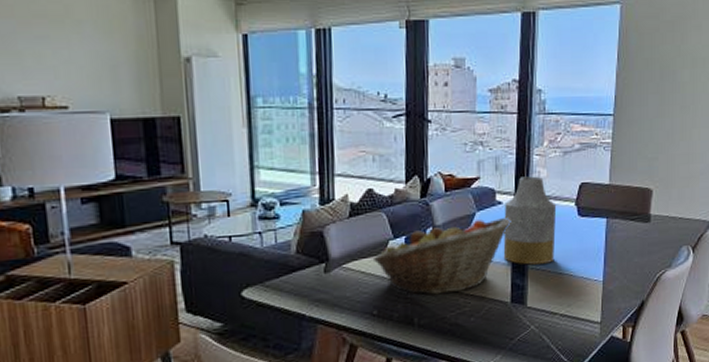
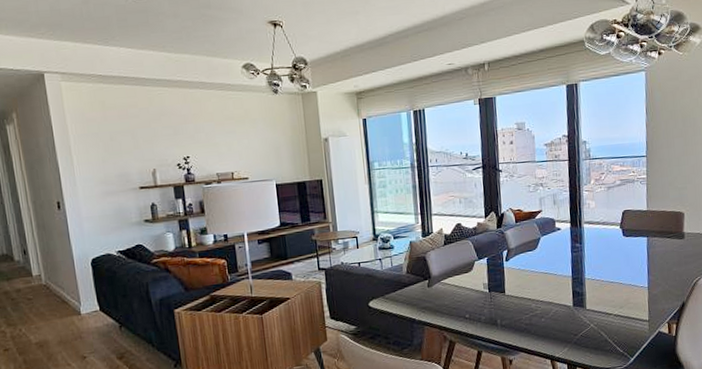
fruit basket: present [372,217,511,295] -> none [463,239,569,302]
vase: present [503,176,557,265] -> none [563,207,606,277]

